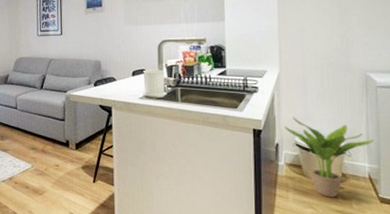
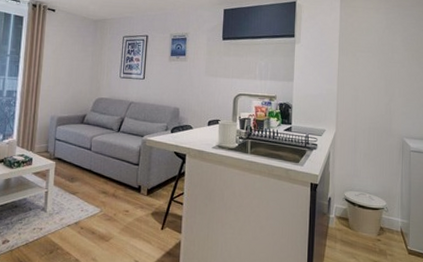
potted plant: present [284,117,374,198] -> none [336,174,406,249]

